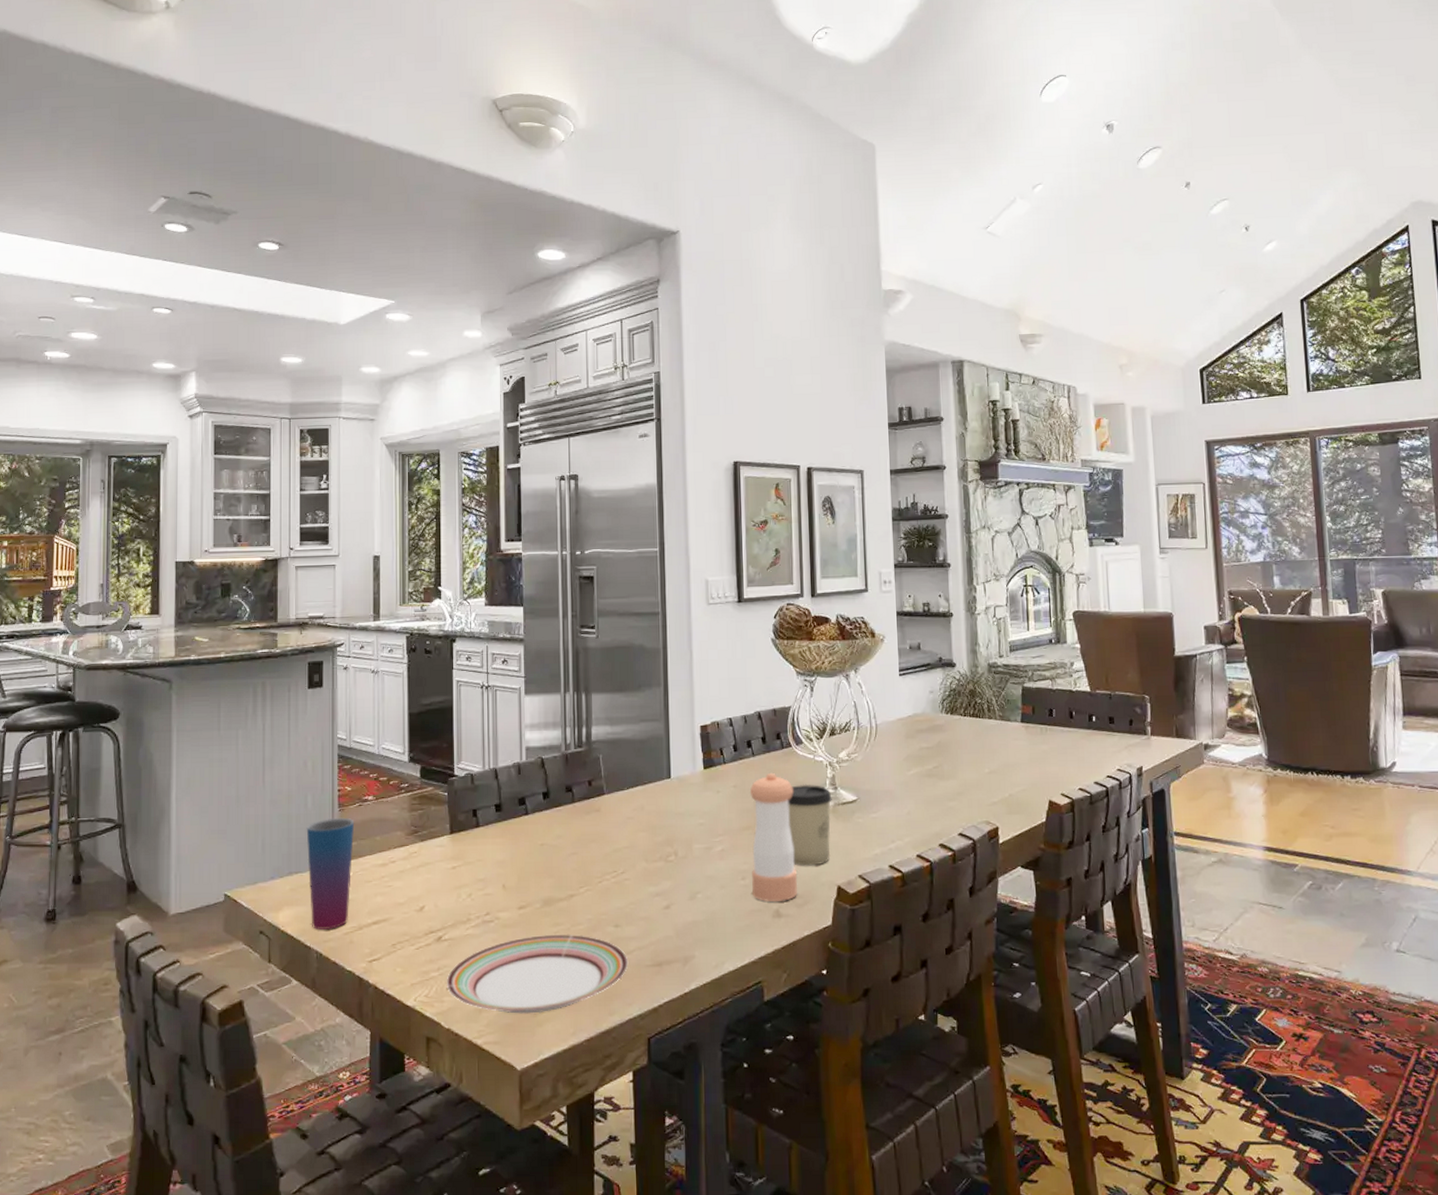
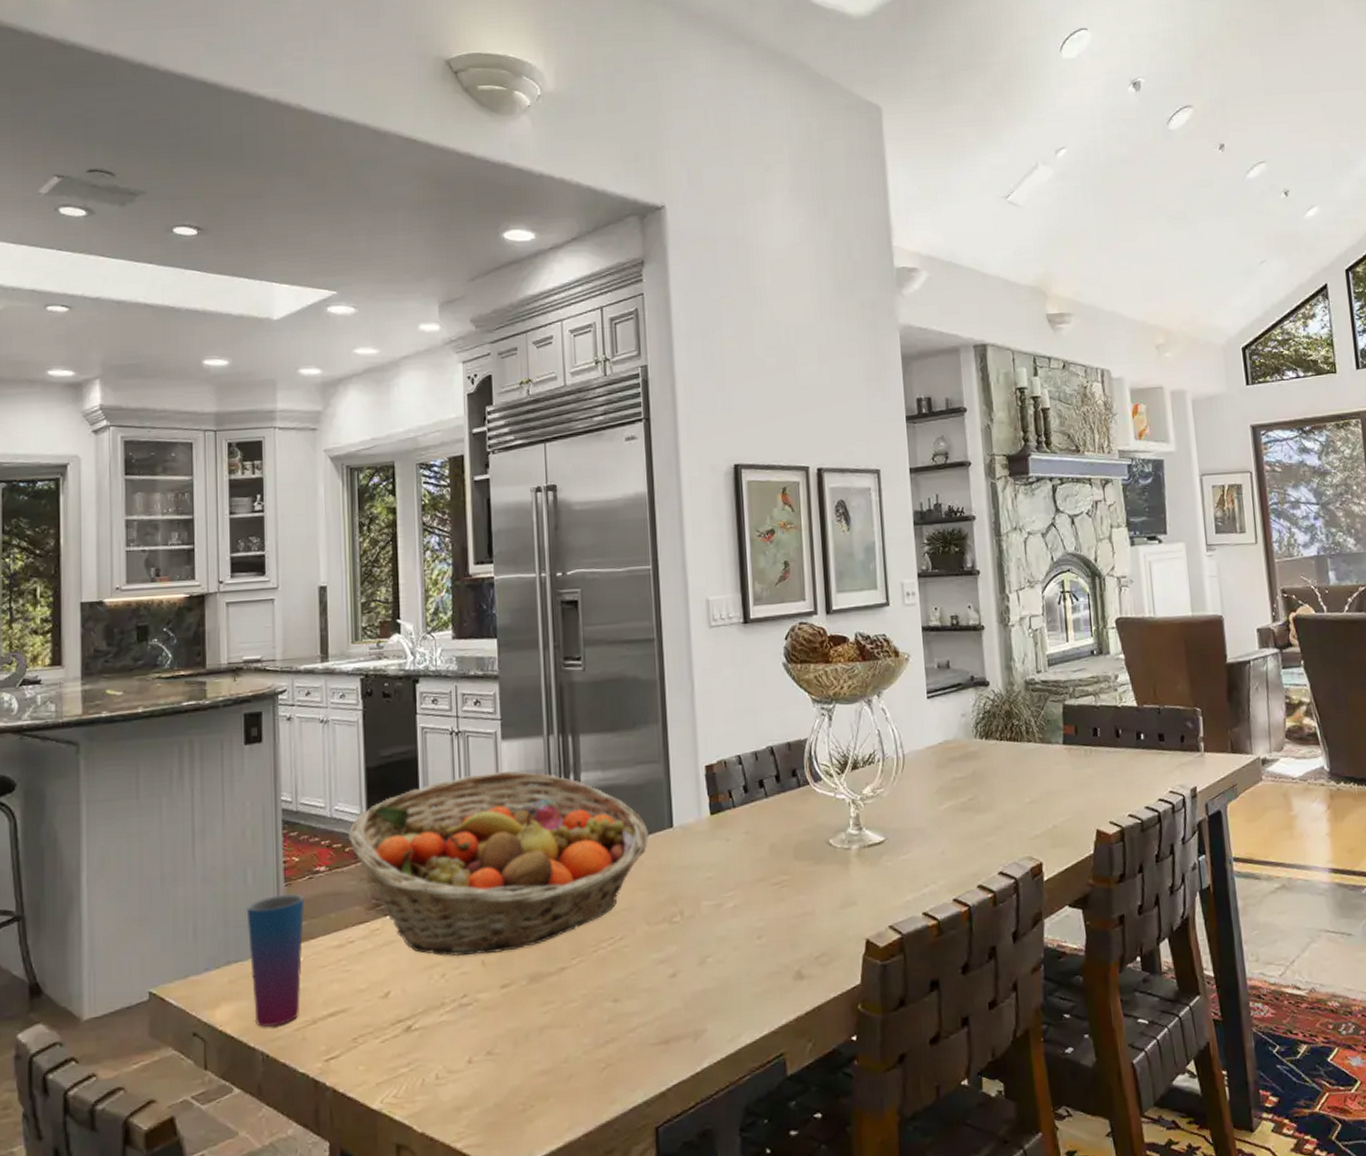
fruit basket: none [393,721,649,880] -> present [348,770,649,957]
plate: present [446,934,629,1014] -> none [418,1013,631,1110]
pepper shaker: present [749,772,797,902] -> none [763,815,821,962]
cup: present [788,784,832,866] -> none [807,825,857,919]

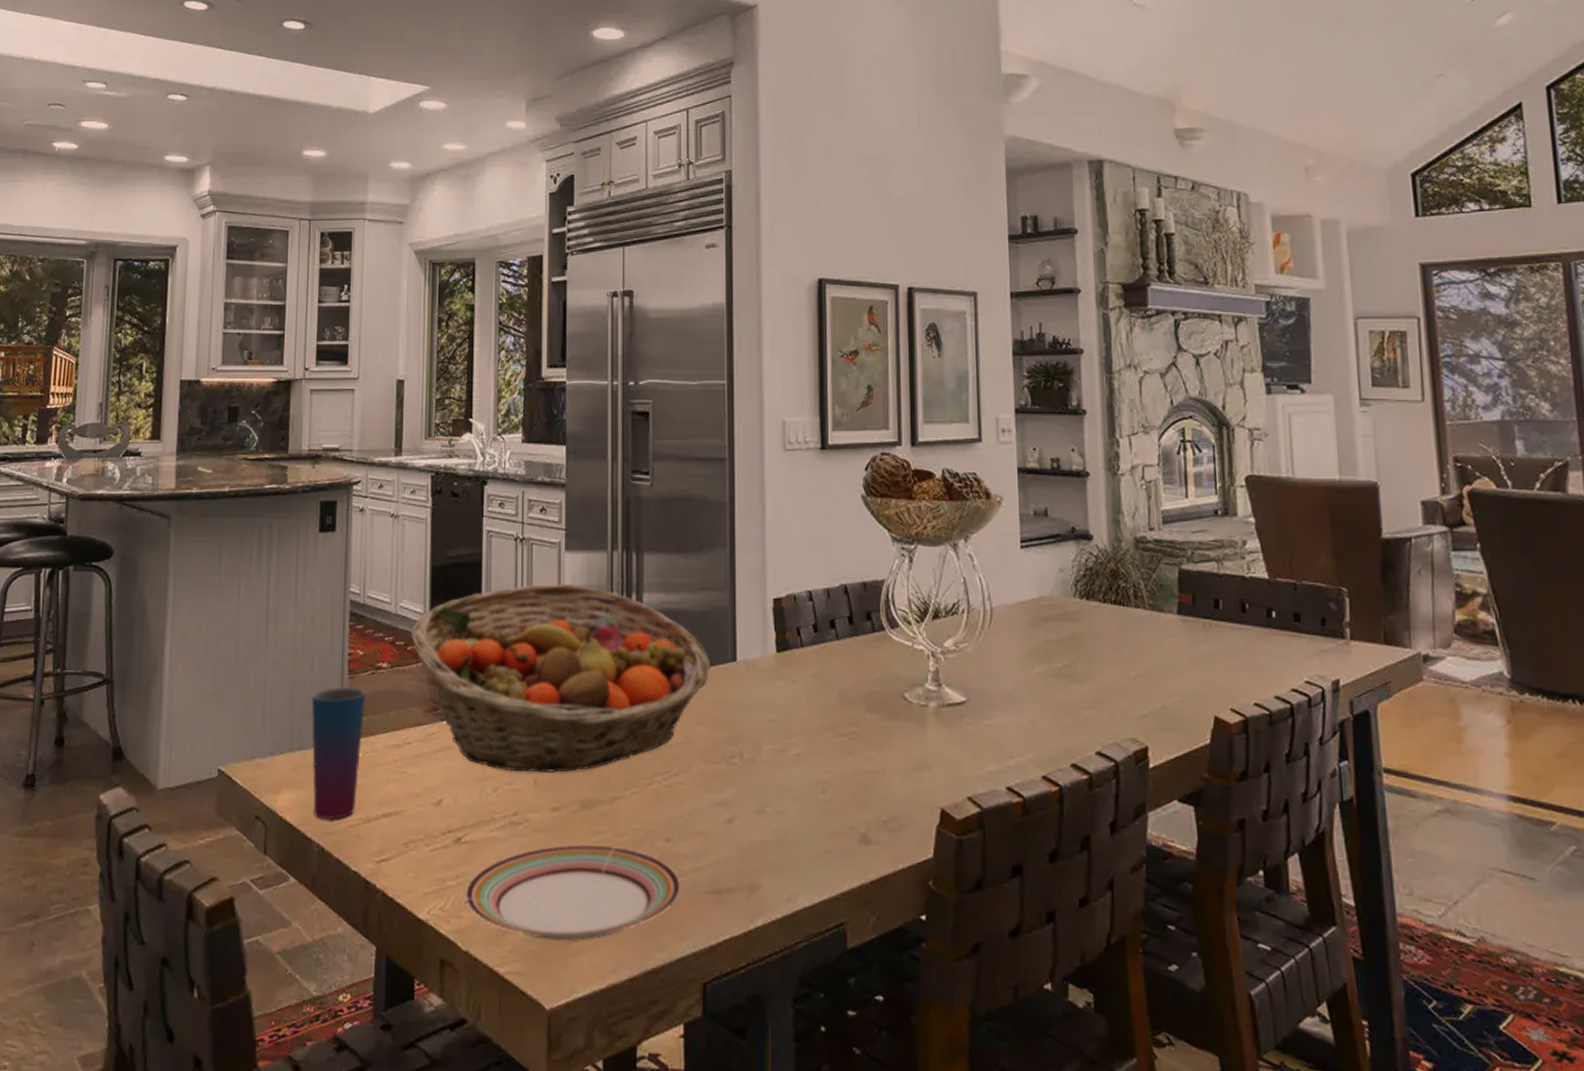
plate: none [418,1013,631,1110] -> present [465,845,681,942]

